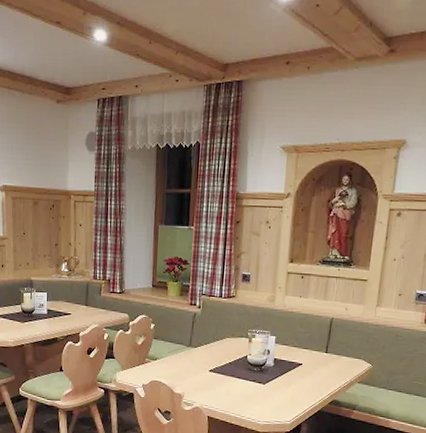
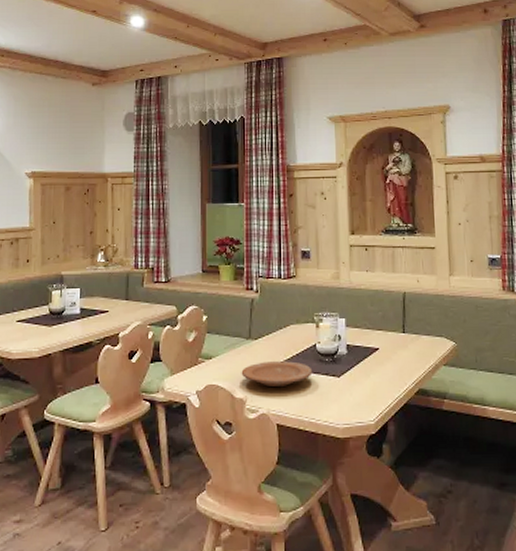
plate: none [181,366,242,388] -> present [241,361,313,388]

